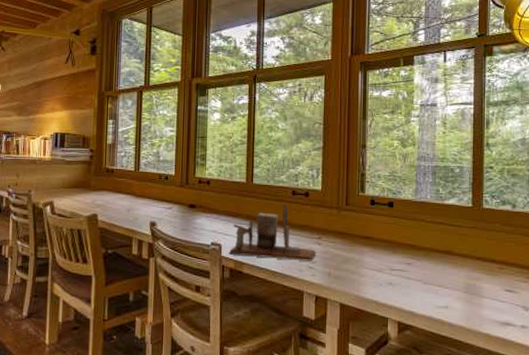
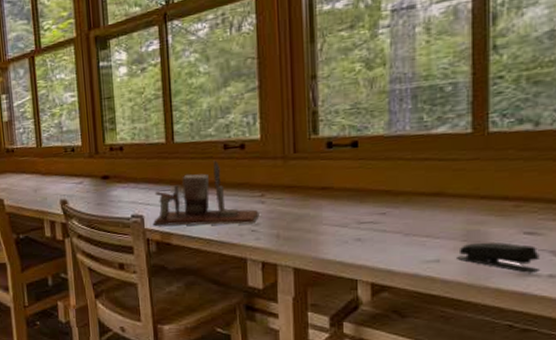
stapler: none [460,294,516,323] -> present [457,242,541,273]

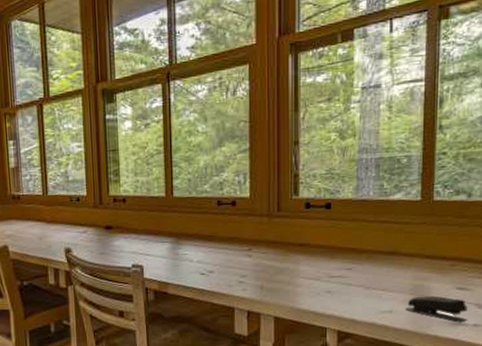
desk organizer: present [152,161,259,226] -> none [151,216,247,276]

